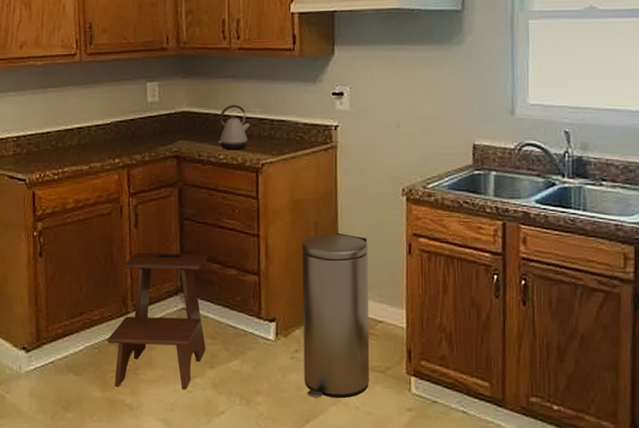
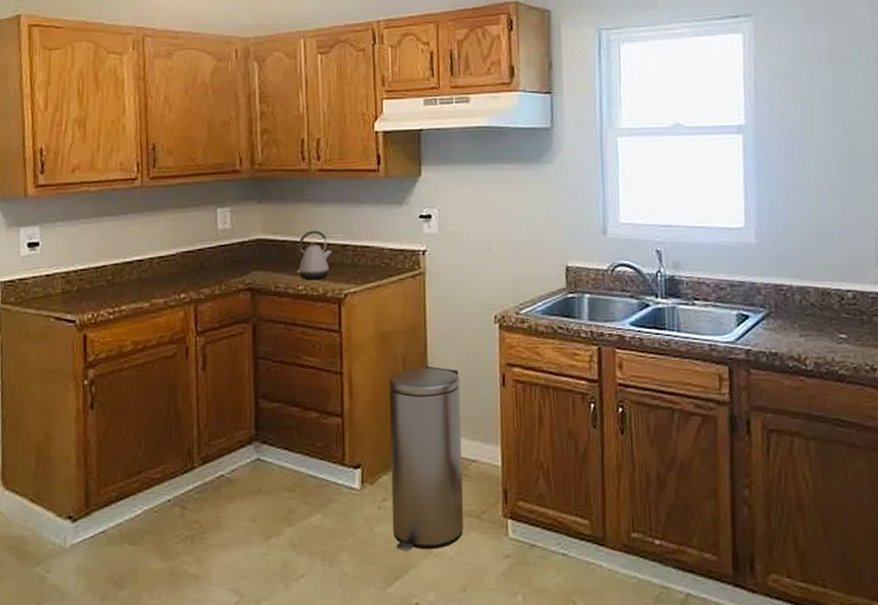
step stool: present [107,252,208,390] -> none [169,395,286,555]

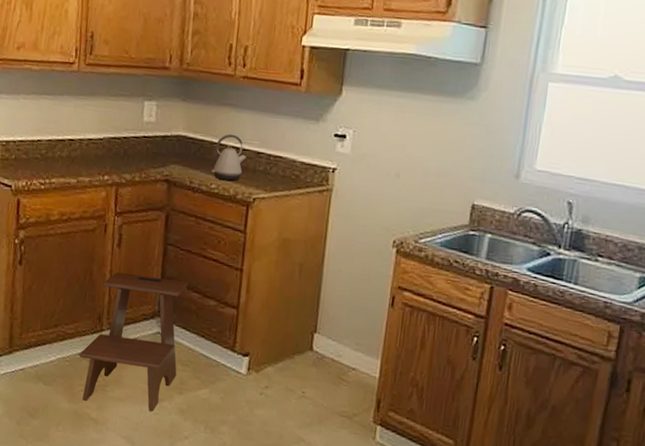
step stool: none [169,395,286,555] -> present [79,272,189,412]
pedal bin: present [389,366,463,551] -> none [270,276,352,439]

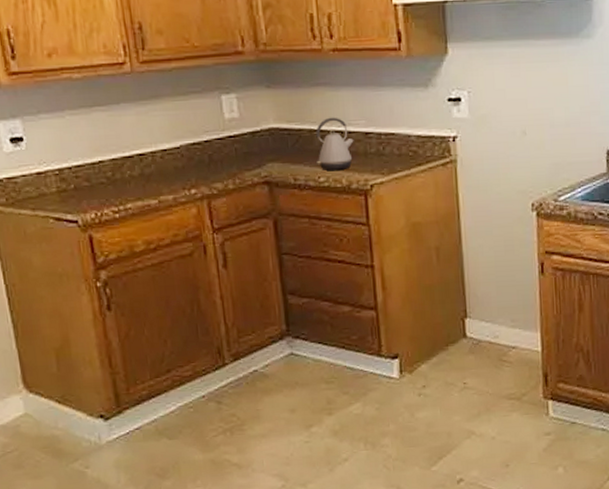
step stool: present [79,272,189,412] -> none [203,291,322,447]

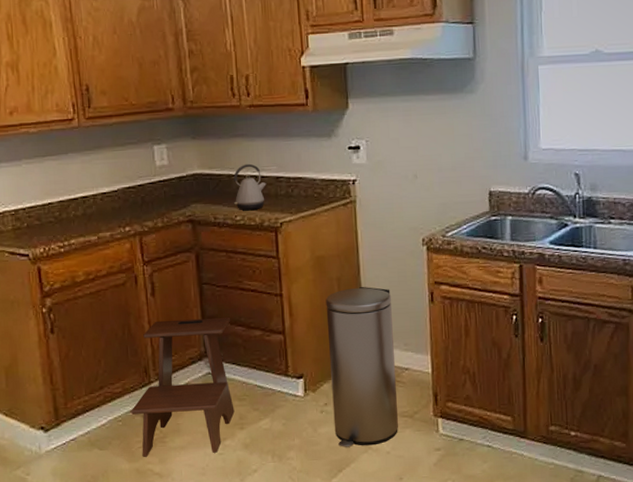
step stool: none [203,291,322,447] -> present [131,316,235,457]
pedal bin: none [423,256,504,433] -> present [325,286,398,447]

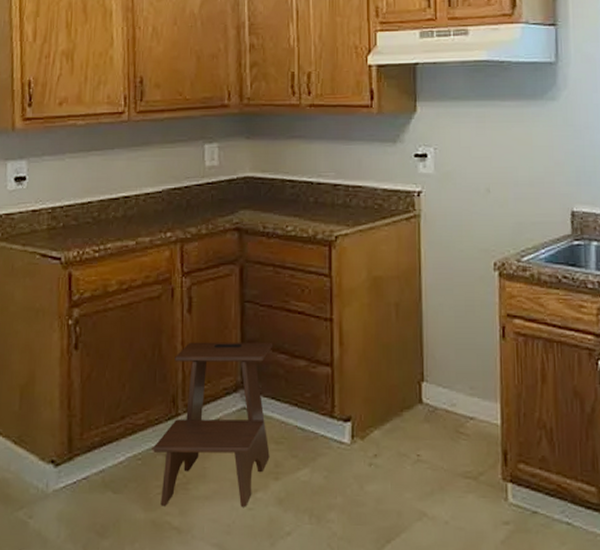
kettle: present [233,163,267,211] -> none [285,168,323,221]
pedal bin: present [325,286,398,447] -> none [381,314,459,512]

